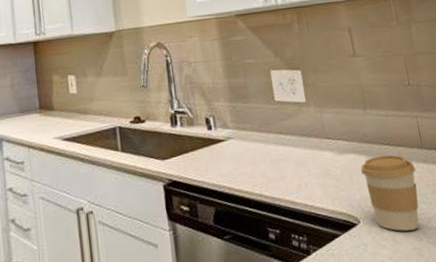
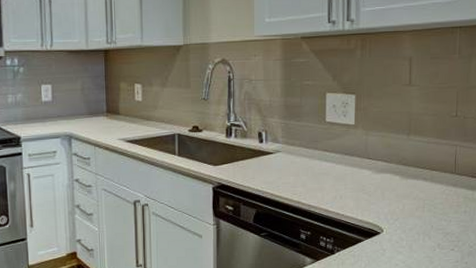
coffee cup: present [361,155,420,231] -> none [394,177,444,242]

